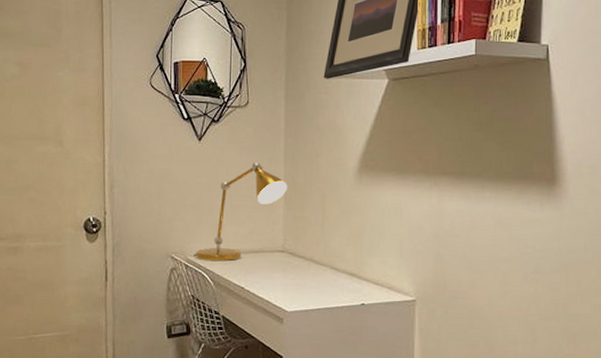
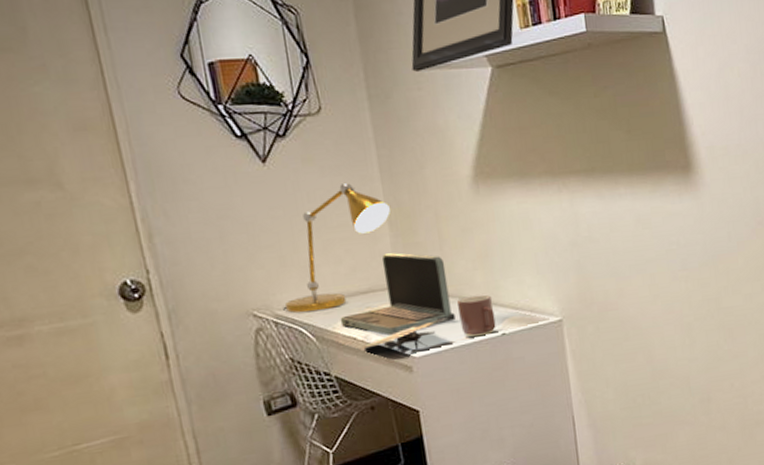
laptop: none [234,223,325,290] -> present [340,253,455,336]
magazine: none [242,281,319,305] -> present [355,317,448,350]
mug: none [328,267,358,303] -> present [457,294,496,338]

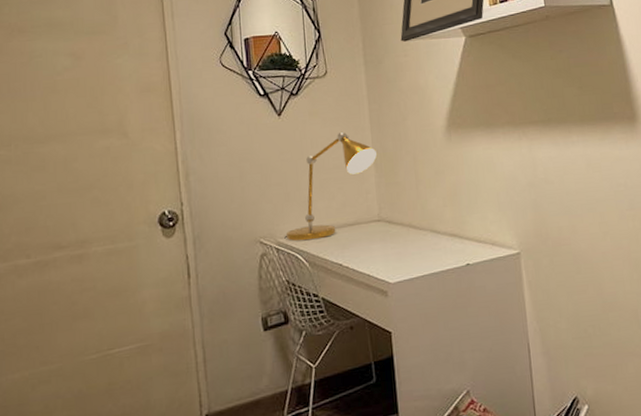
laptop: present [340,253,455,336] -> none [329,191,427,263]
magazine: present [355,317,448,350] -> none [341,248,420,276]
mug: present [457,294,496,338] -> none [429,228,462,267]

